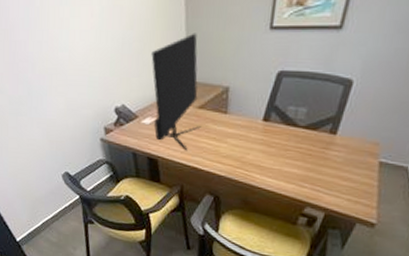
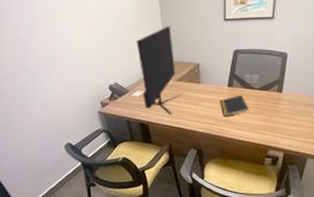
notepad: none [249,132,287,159] -> present [220,95,249,117]

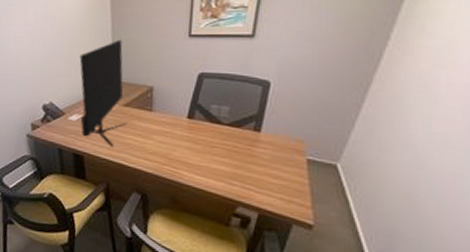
notepad: present [220,95,249,117] -> none [175,129,213,156]

